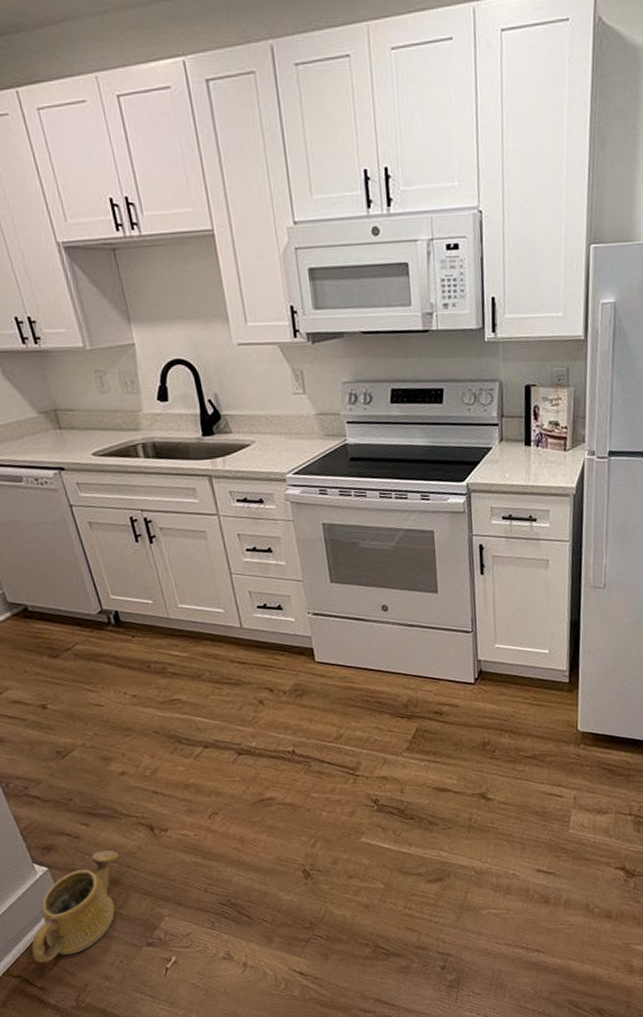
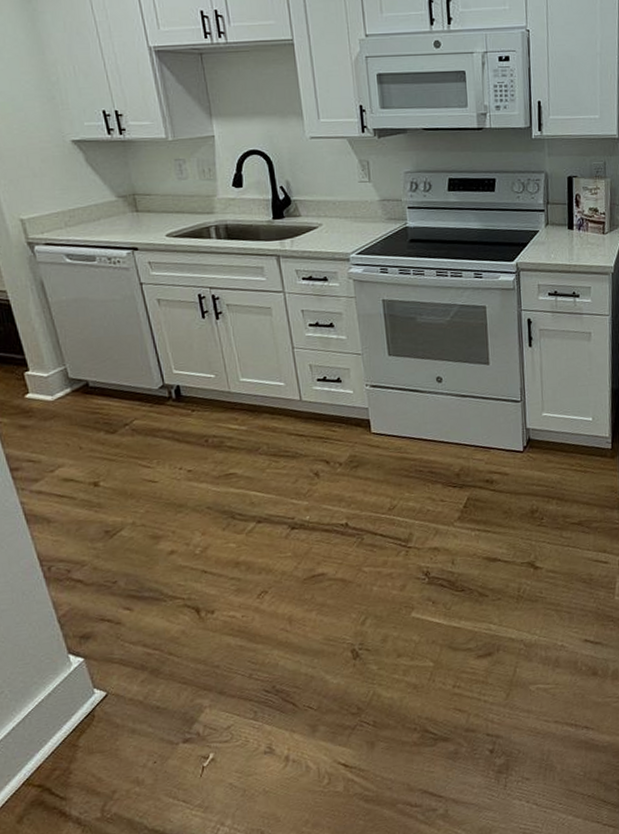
watering can: present [31,850,118,963] -> none [57,636,160,769]

